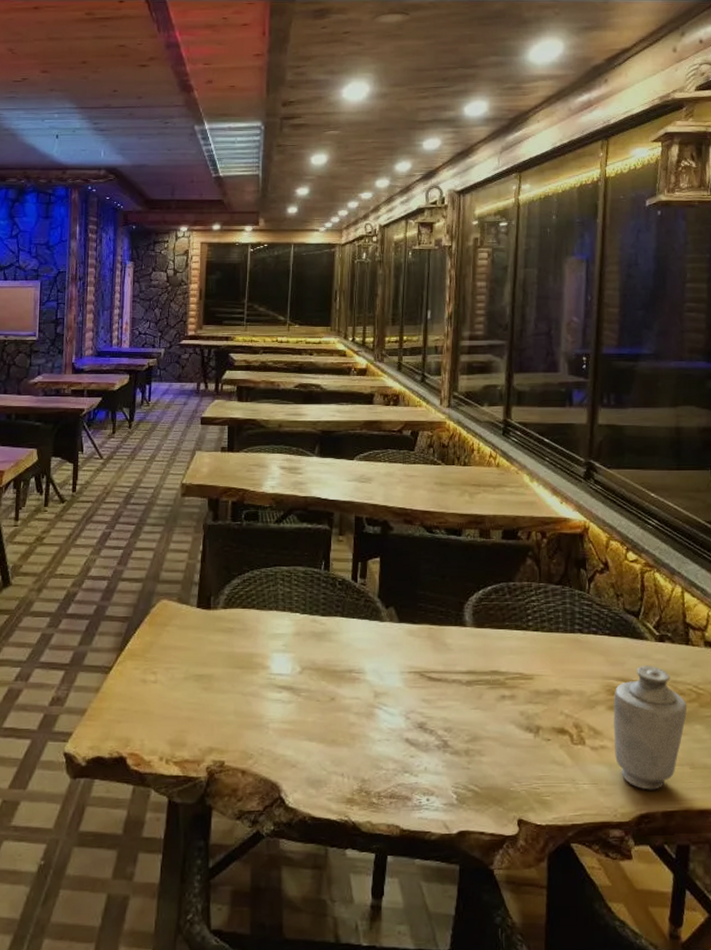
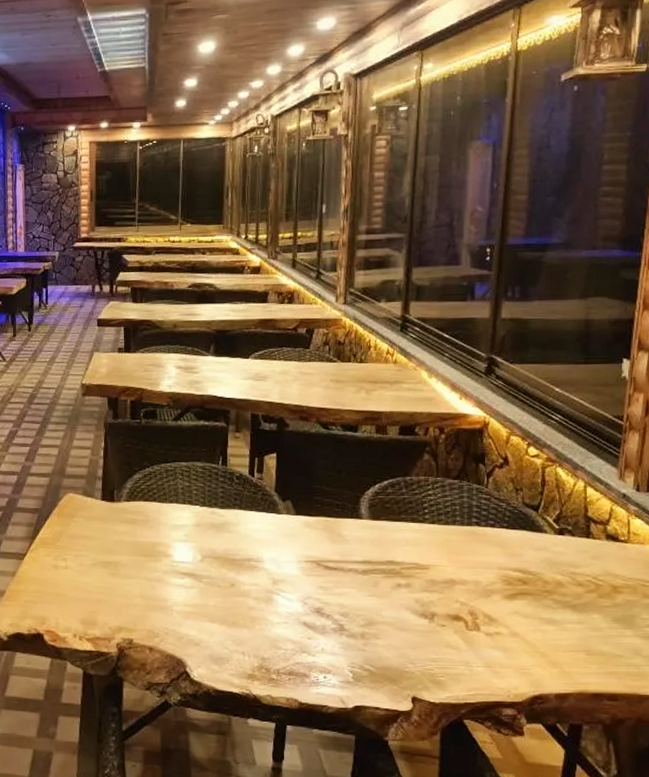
vase: present [613,666,687,790] -> none [509,558,584,674]

